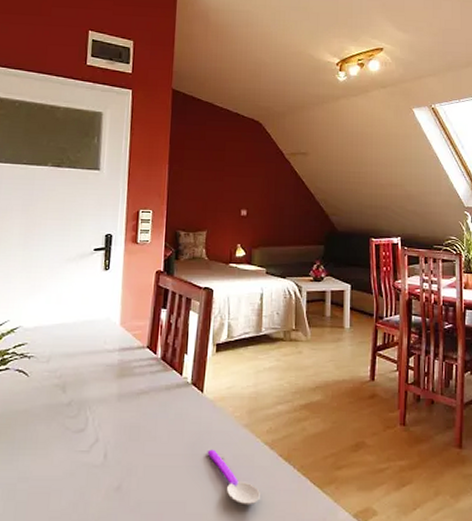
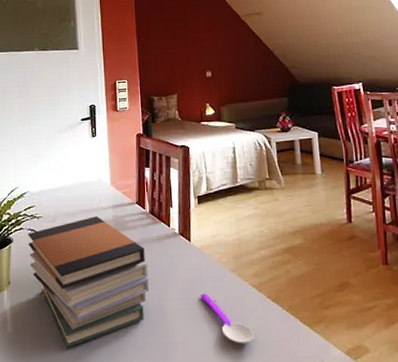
book stack: none [12,359,152,507] -> present [28,216,149,348]

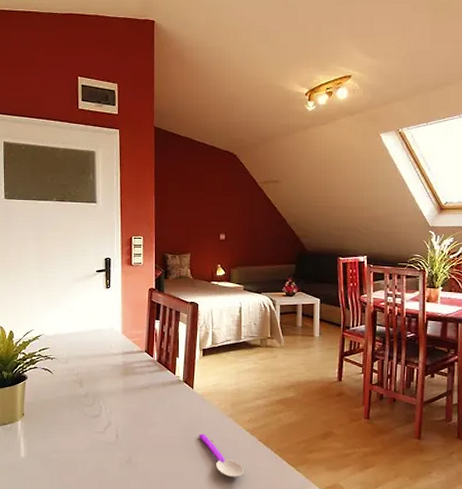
book stack: present [28,216,149,348] -> none [42,361,153,473]

